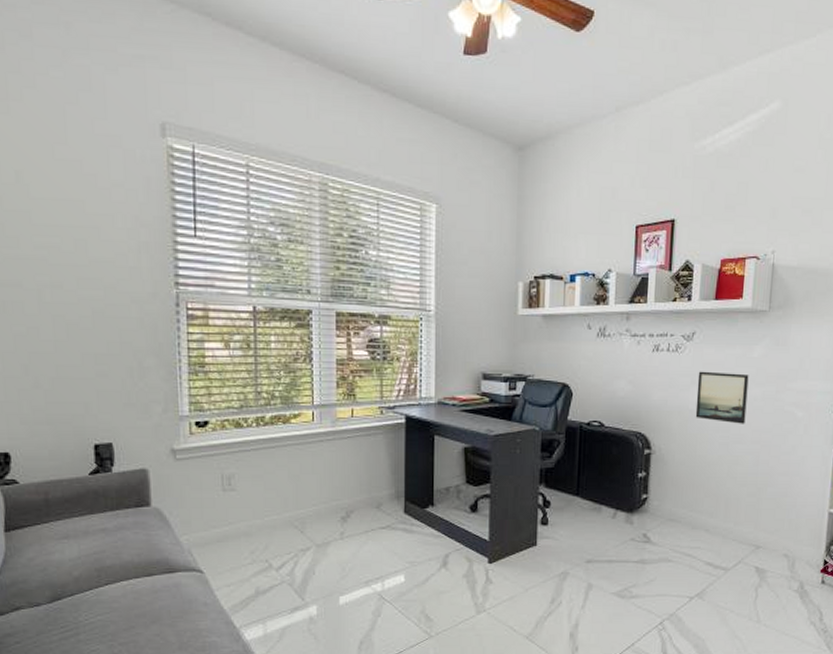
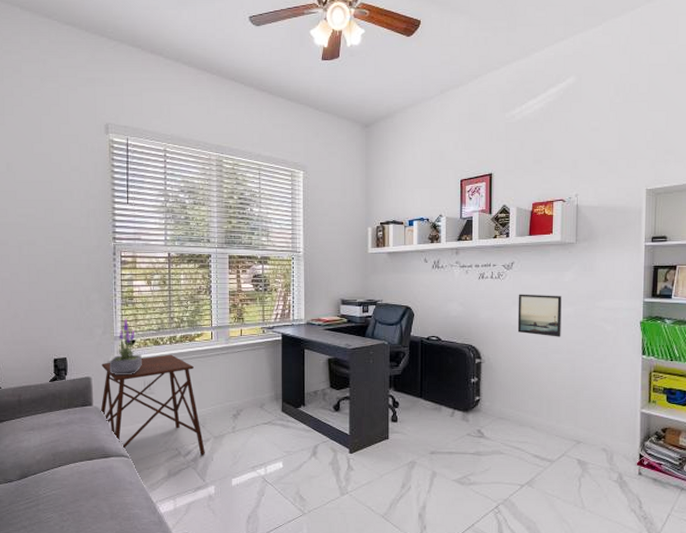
side table: none [162,440,304,567] -> present [100,354,205,454]
potted plant: none [173,390,218,467] -> present [109,317,142,375]

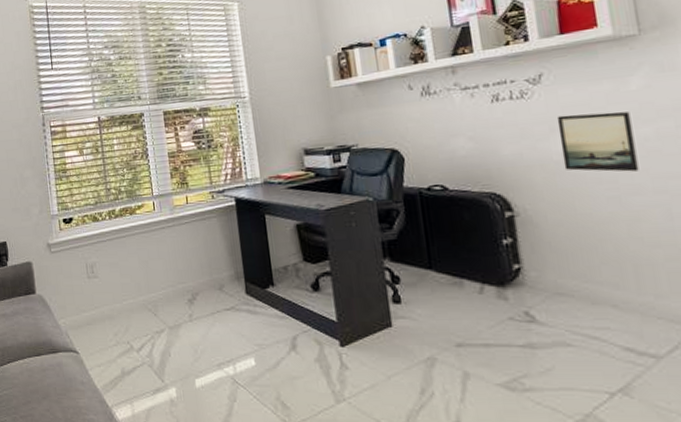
side table: present [100,354,205,454] -> none [41,231,161,349]
potted plant: present [109,317,142,375] -> none [48,192,82,259]

